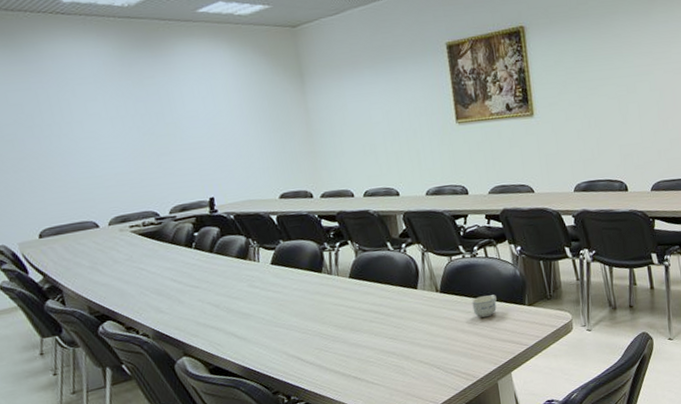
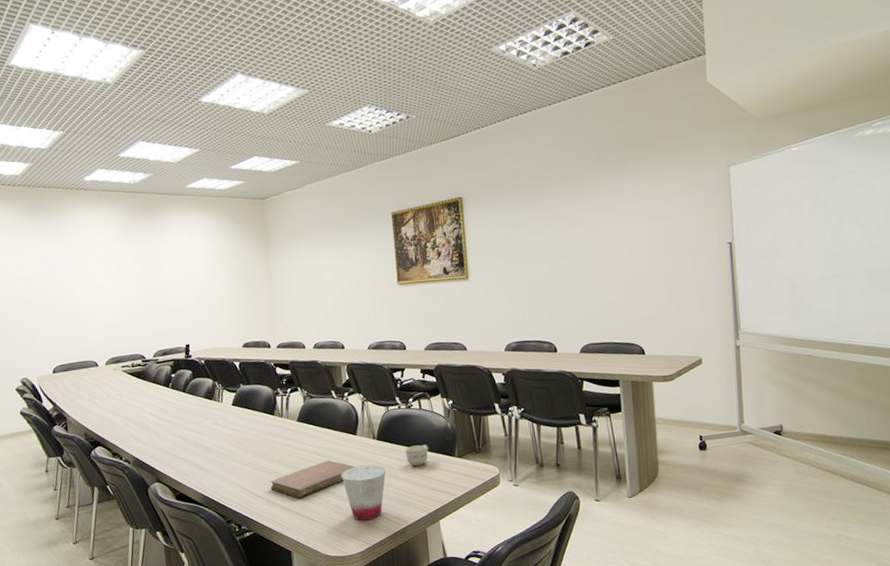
notebook: none [321,318,418,361] -> present [270,460,356,498]
cup: none [401,319,452,379] -> present [341,464,386,520]

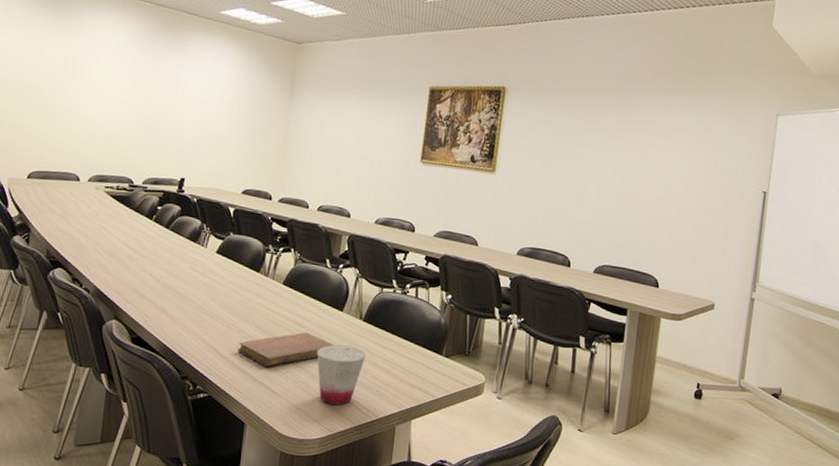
cup: present [405,445,428,466] -> none [390,335,416,358]

